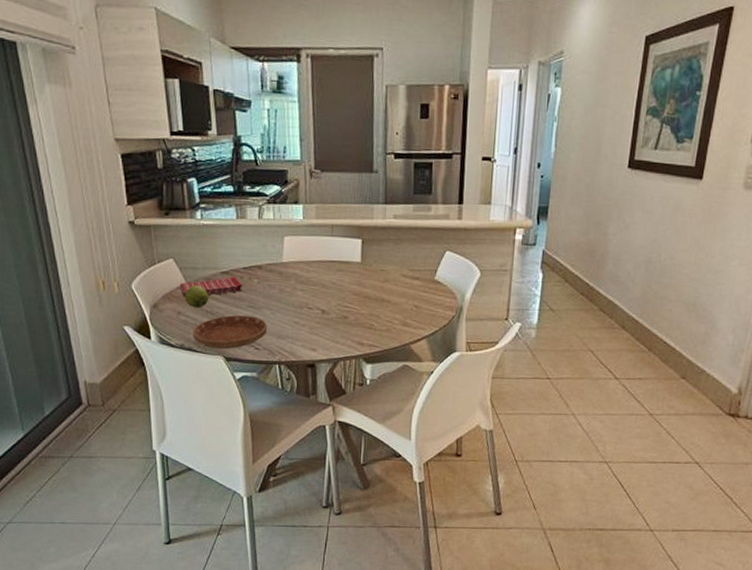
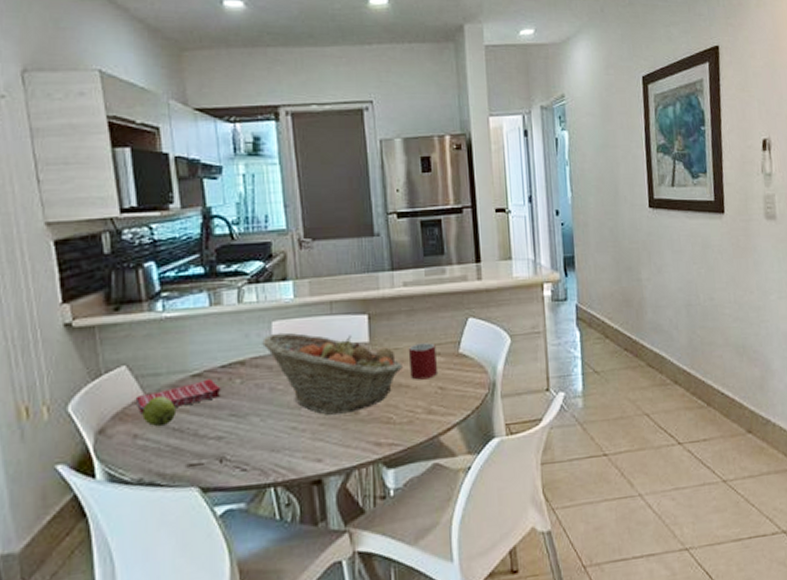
saucer: present [193,314,268,350] -> none [155,427,257,478]
fruit basket: none [276,246,386,317] -> present [262,332,402,415]
mug: none [392,268,416,298] -> present [408,343,438,380]

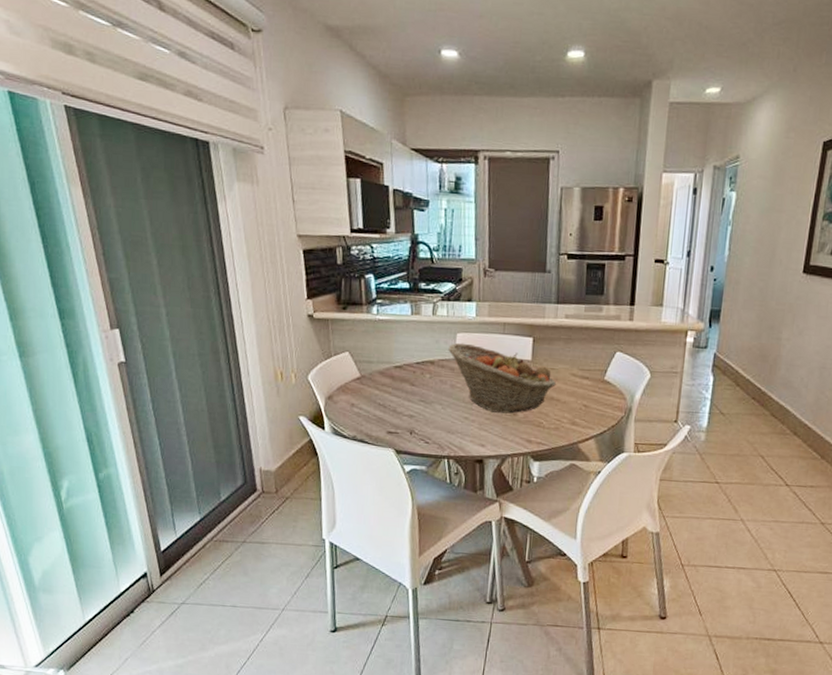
dish towel: present [135,378,221,415] -> none [354,371,415,390]
apple: present [142,395,177,427] -> none [358,378,383,401]
mug: present [408,343,438,380] -> none [561,367,586,397]

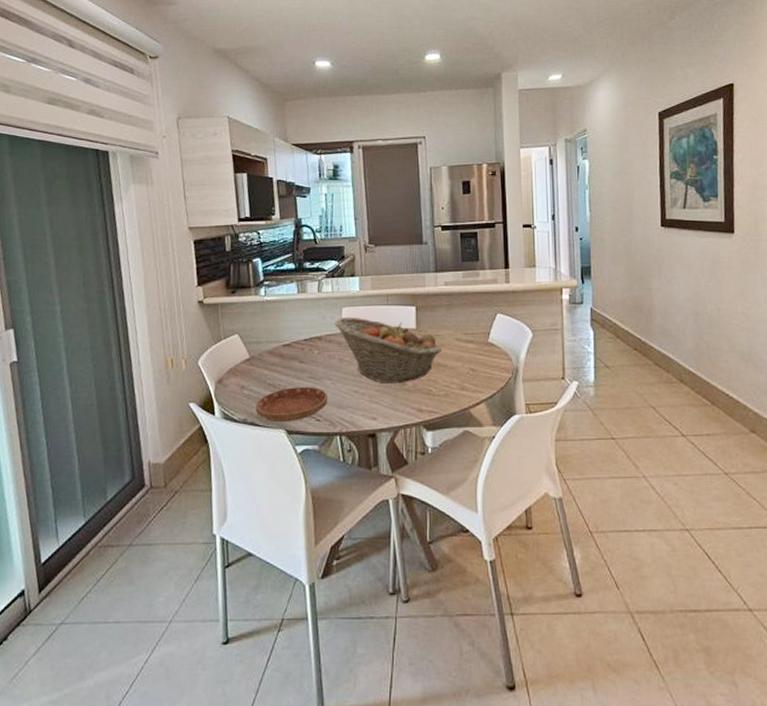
saucer: none [365,408,438,442] -> present [255,386,328,423]

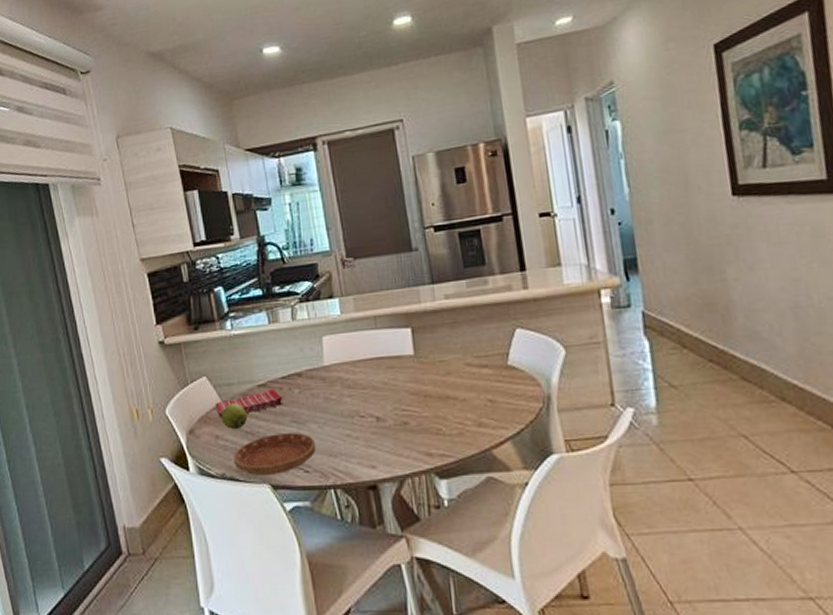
dish towel: none [243,348,304,371] -> present [215,388,283,419]
apple: none [248,358,272,382] -> present [221,403,248,430]
fruit basket: present [335,317,442,383] -> none [315,346,449,424]

